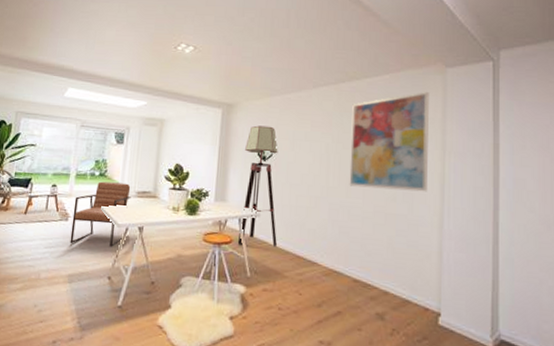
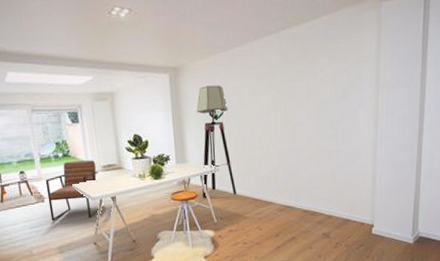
wall art: present [349,92,429,192] -> none [293,30,365,132]

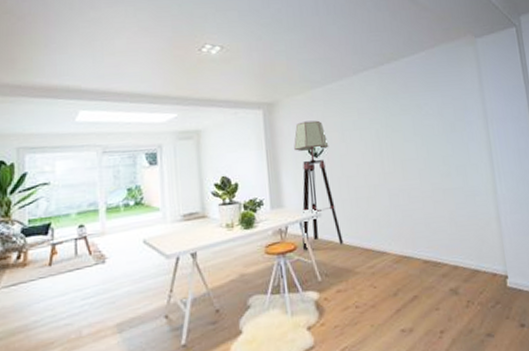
chair: present [45,160,99,222] -> none [109,208,177,289]

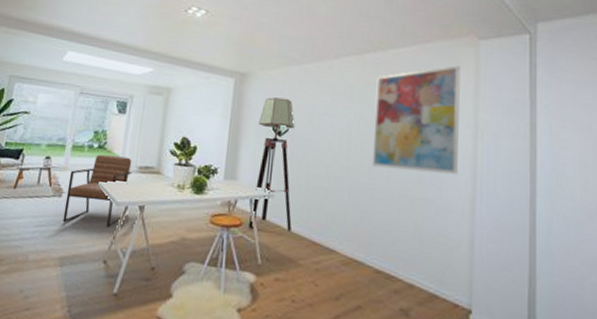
chair: none [109,208,177,289] -> present [62,154,132,227]
wall art: none [394,64,477,169] -> present [372,65,460,175]

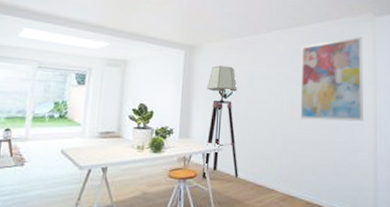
chair: present [62,154,132,227] -> none [26,123,94,190]

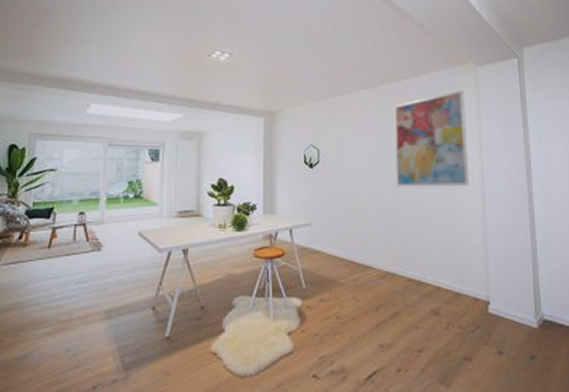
floor lamp: present [201,65,238,179] -> none [290,132,330,258]

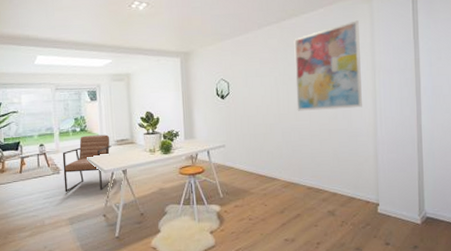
chair: none [105,204,172,276] -> present [62,134,112,193]

